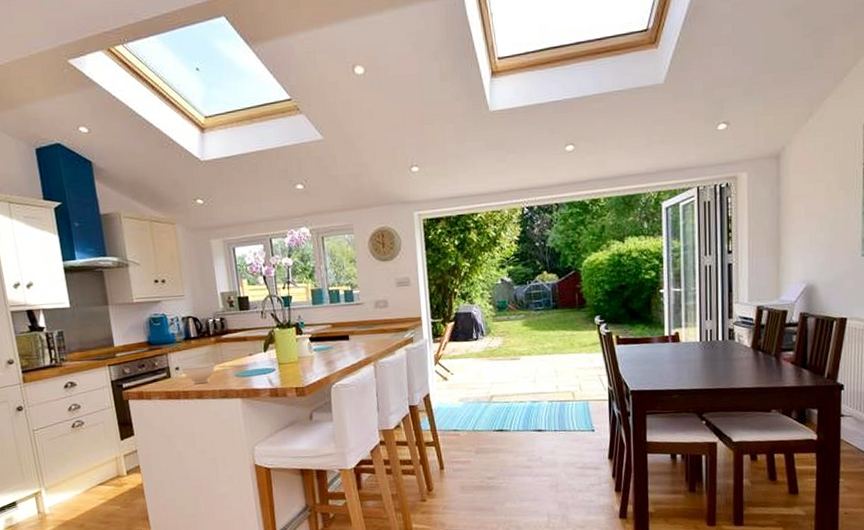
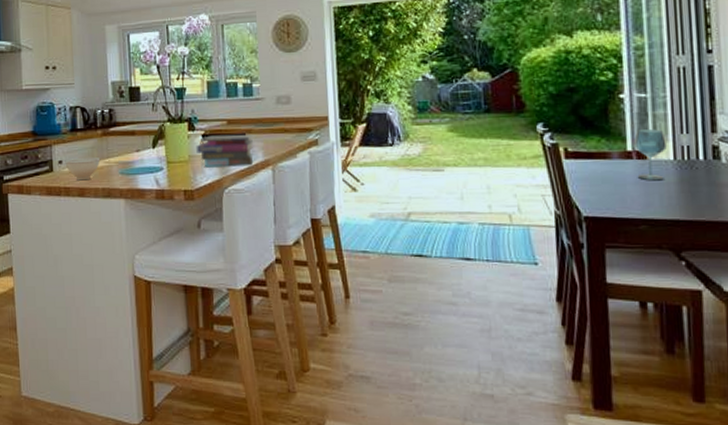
books: none [304,336,359,368] -> present [196,134,257,169]
wine glass: none [669,317,695,359] -> present [633,128,667,181]

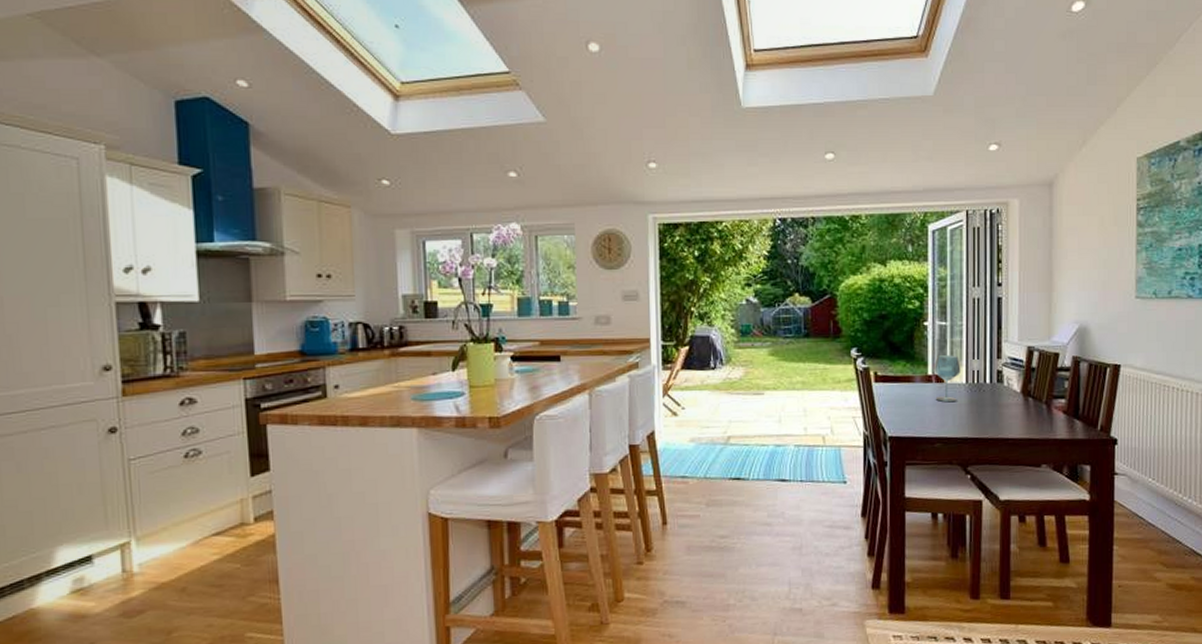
bowl: present [65,156,101,181] -> none [342,380,388,408]
books: present [196,134,257,169] -> none [504,356,572,394]

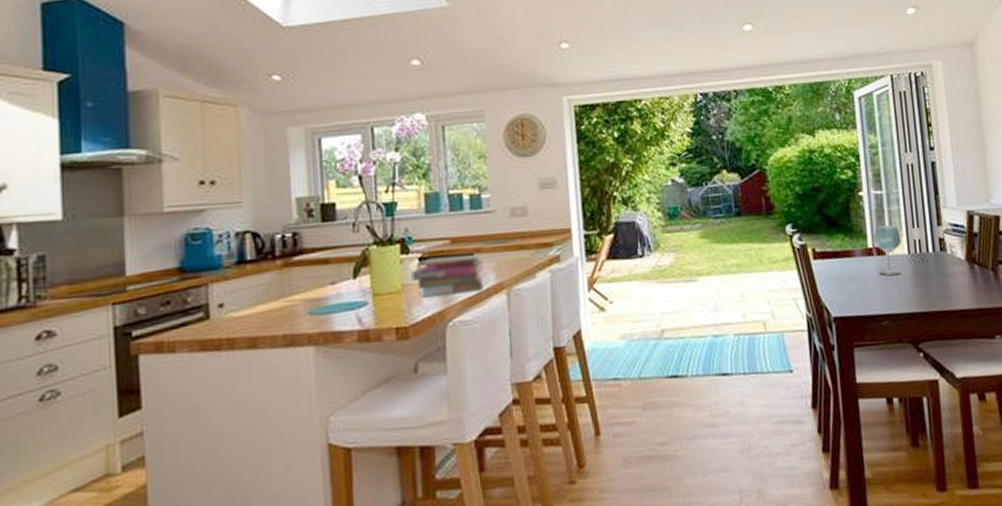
books: none [504,356,572,394] -> present [411,254,487,299]

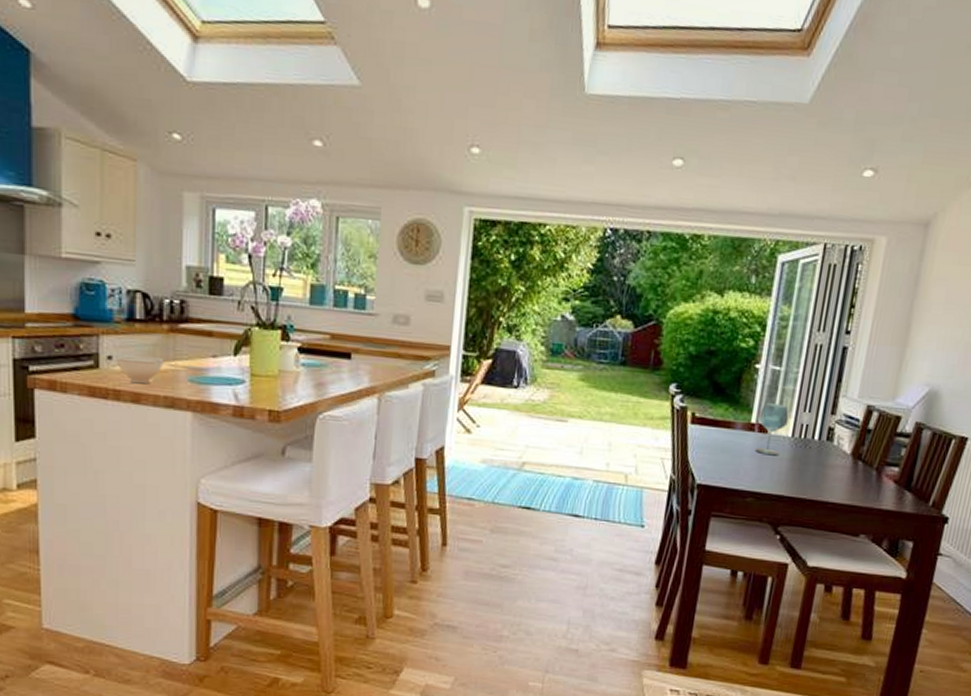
bowl: none [227,295,281,328] -> present [116,355,165,384]
books: present [411,254,487,299] -> none [289,349,364,391]

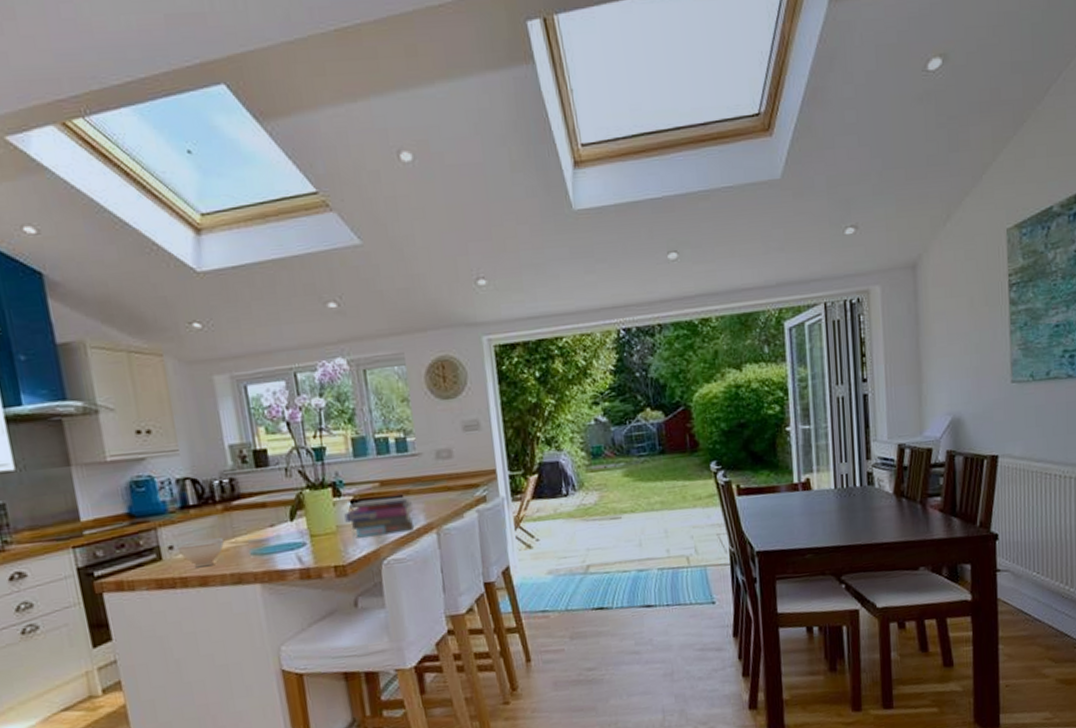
books: none [289,349,364,391] -> present [344,495,416,539]
wine glass: present [755,402,789,456] -> none [799,459,828,511]

